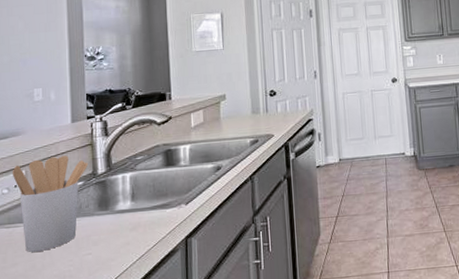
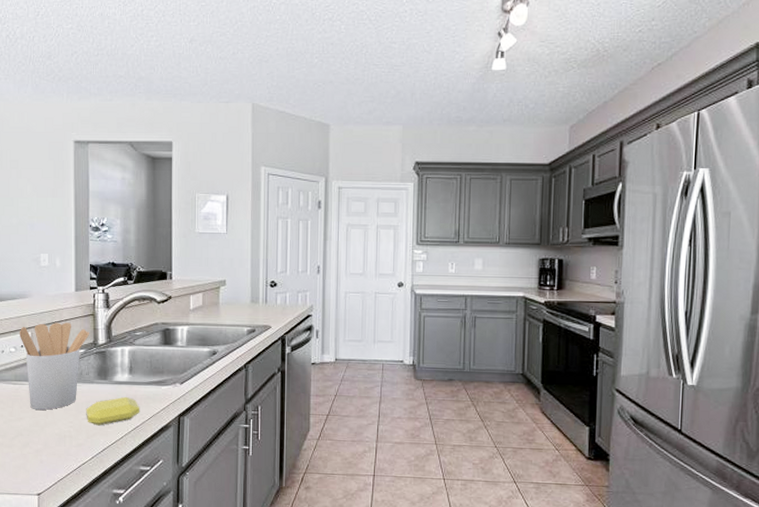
soap bar: none [87,225,145,261] -> present [86,396,140,426]

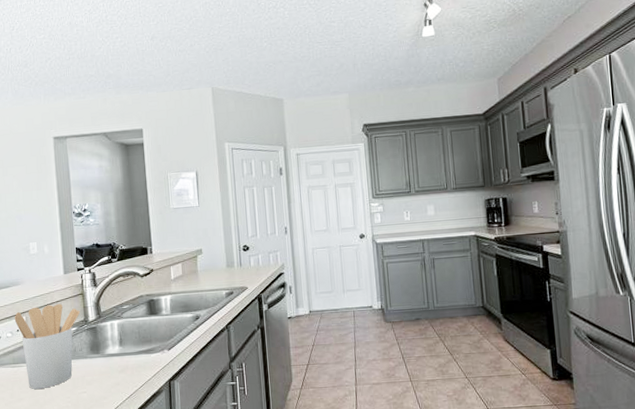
soap bar: present [86,396,140,426] -> none [82,367,133,398]

